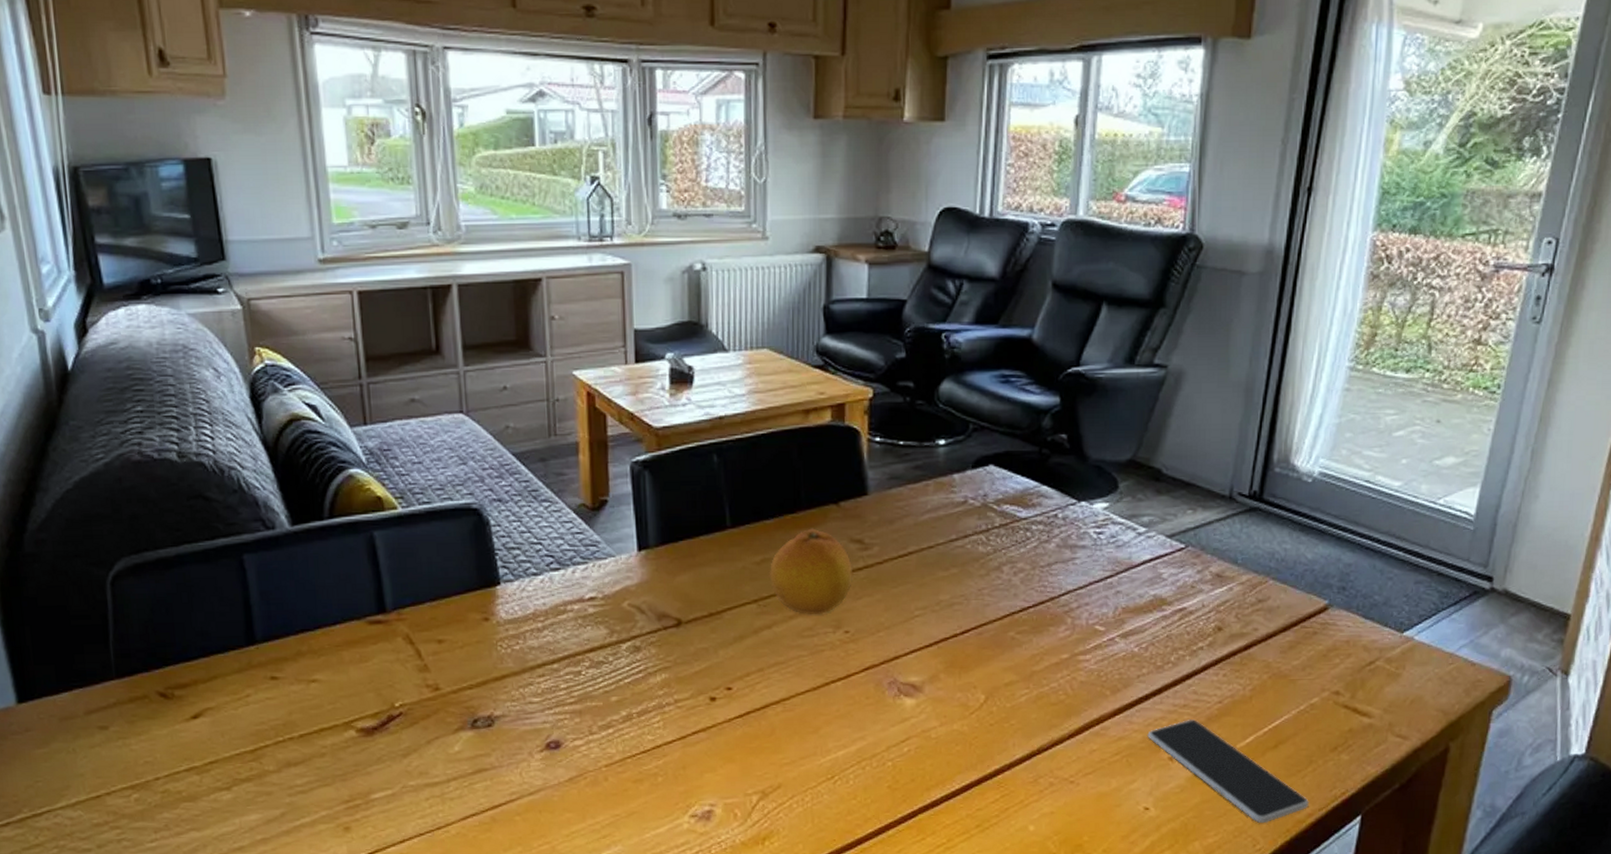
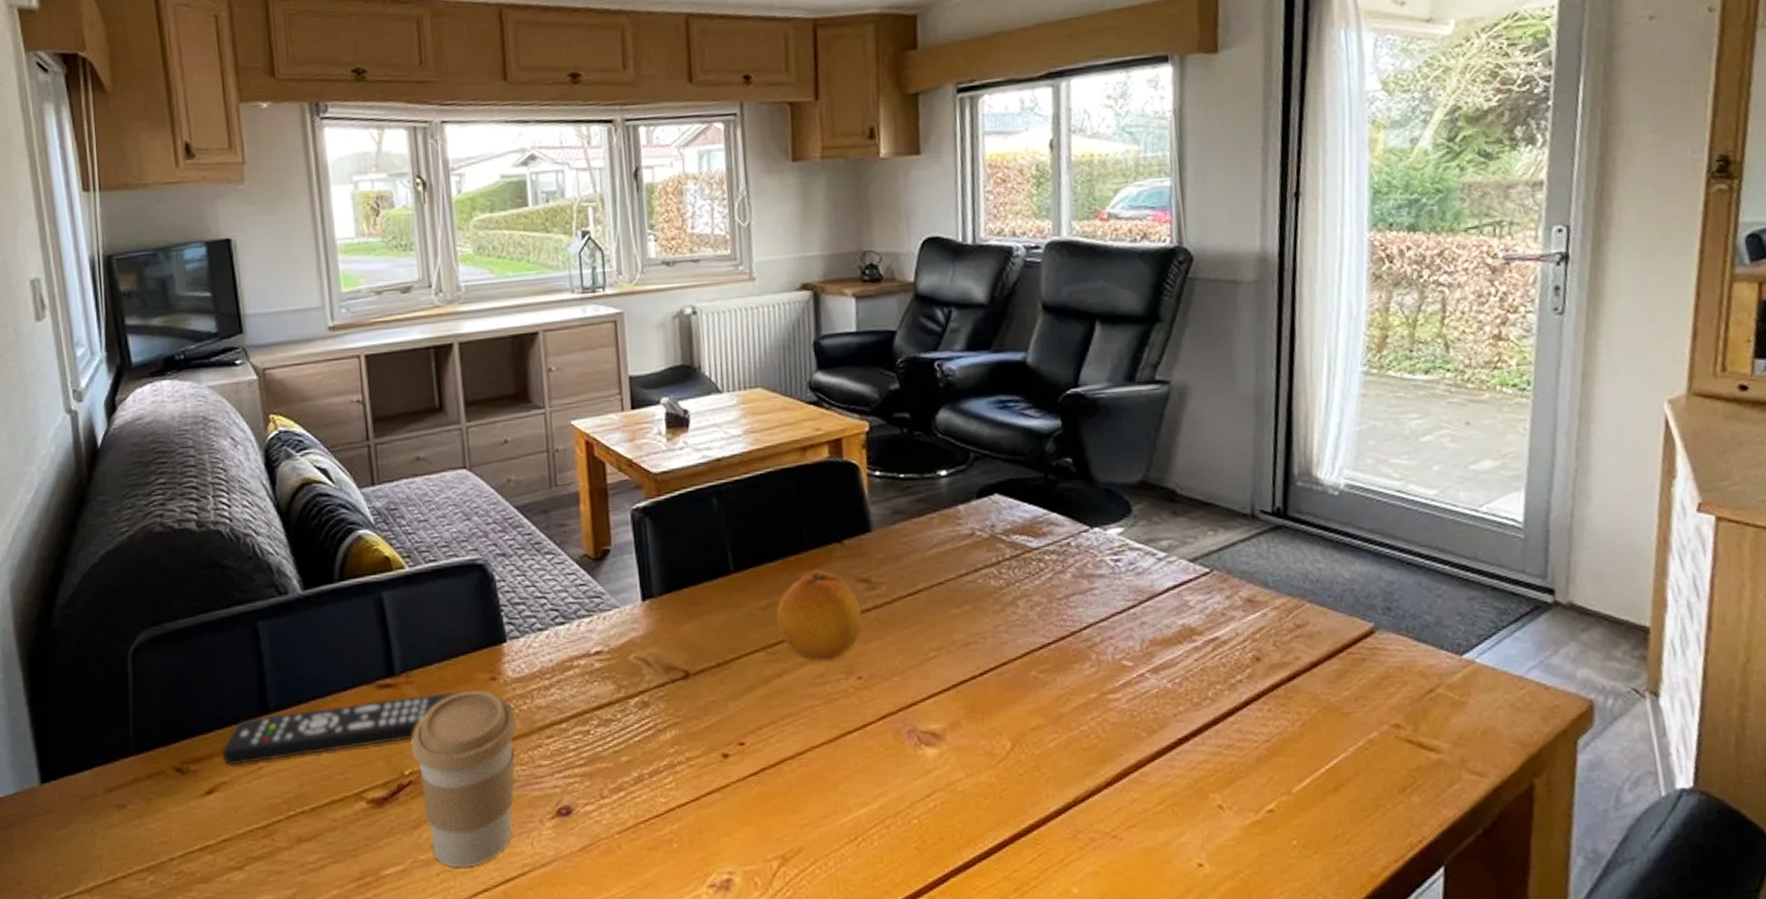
remote control: none [207,629,457,692] -> present [222,691,465,766]
coffee cup: none [402,630,510,794] -> present [412,690,518,868]
smartphone: present [1147,718,1309,824] -> none [1192,760,1383,879]

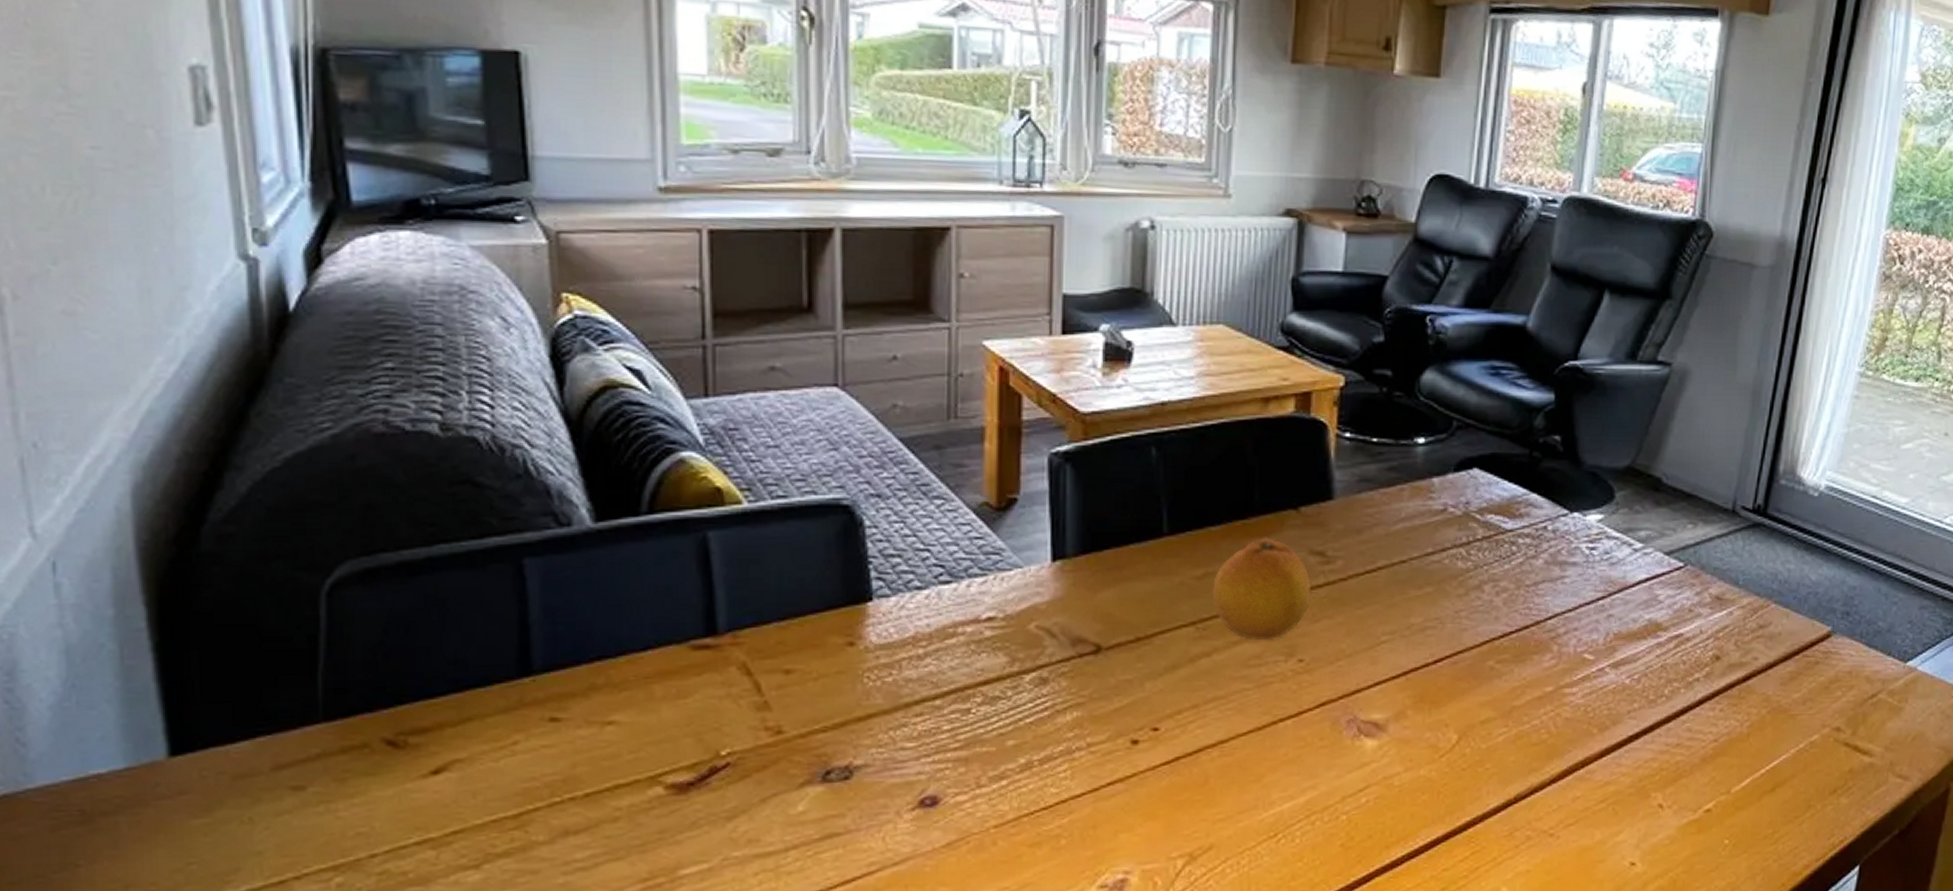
remote control: present [222,691,465,766] -> none [458,656,811,739]
coffee cup: present [412,690,518,868] -> none [734,657,878,867]

